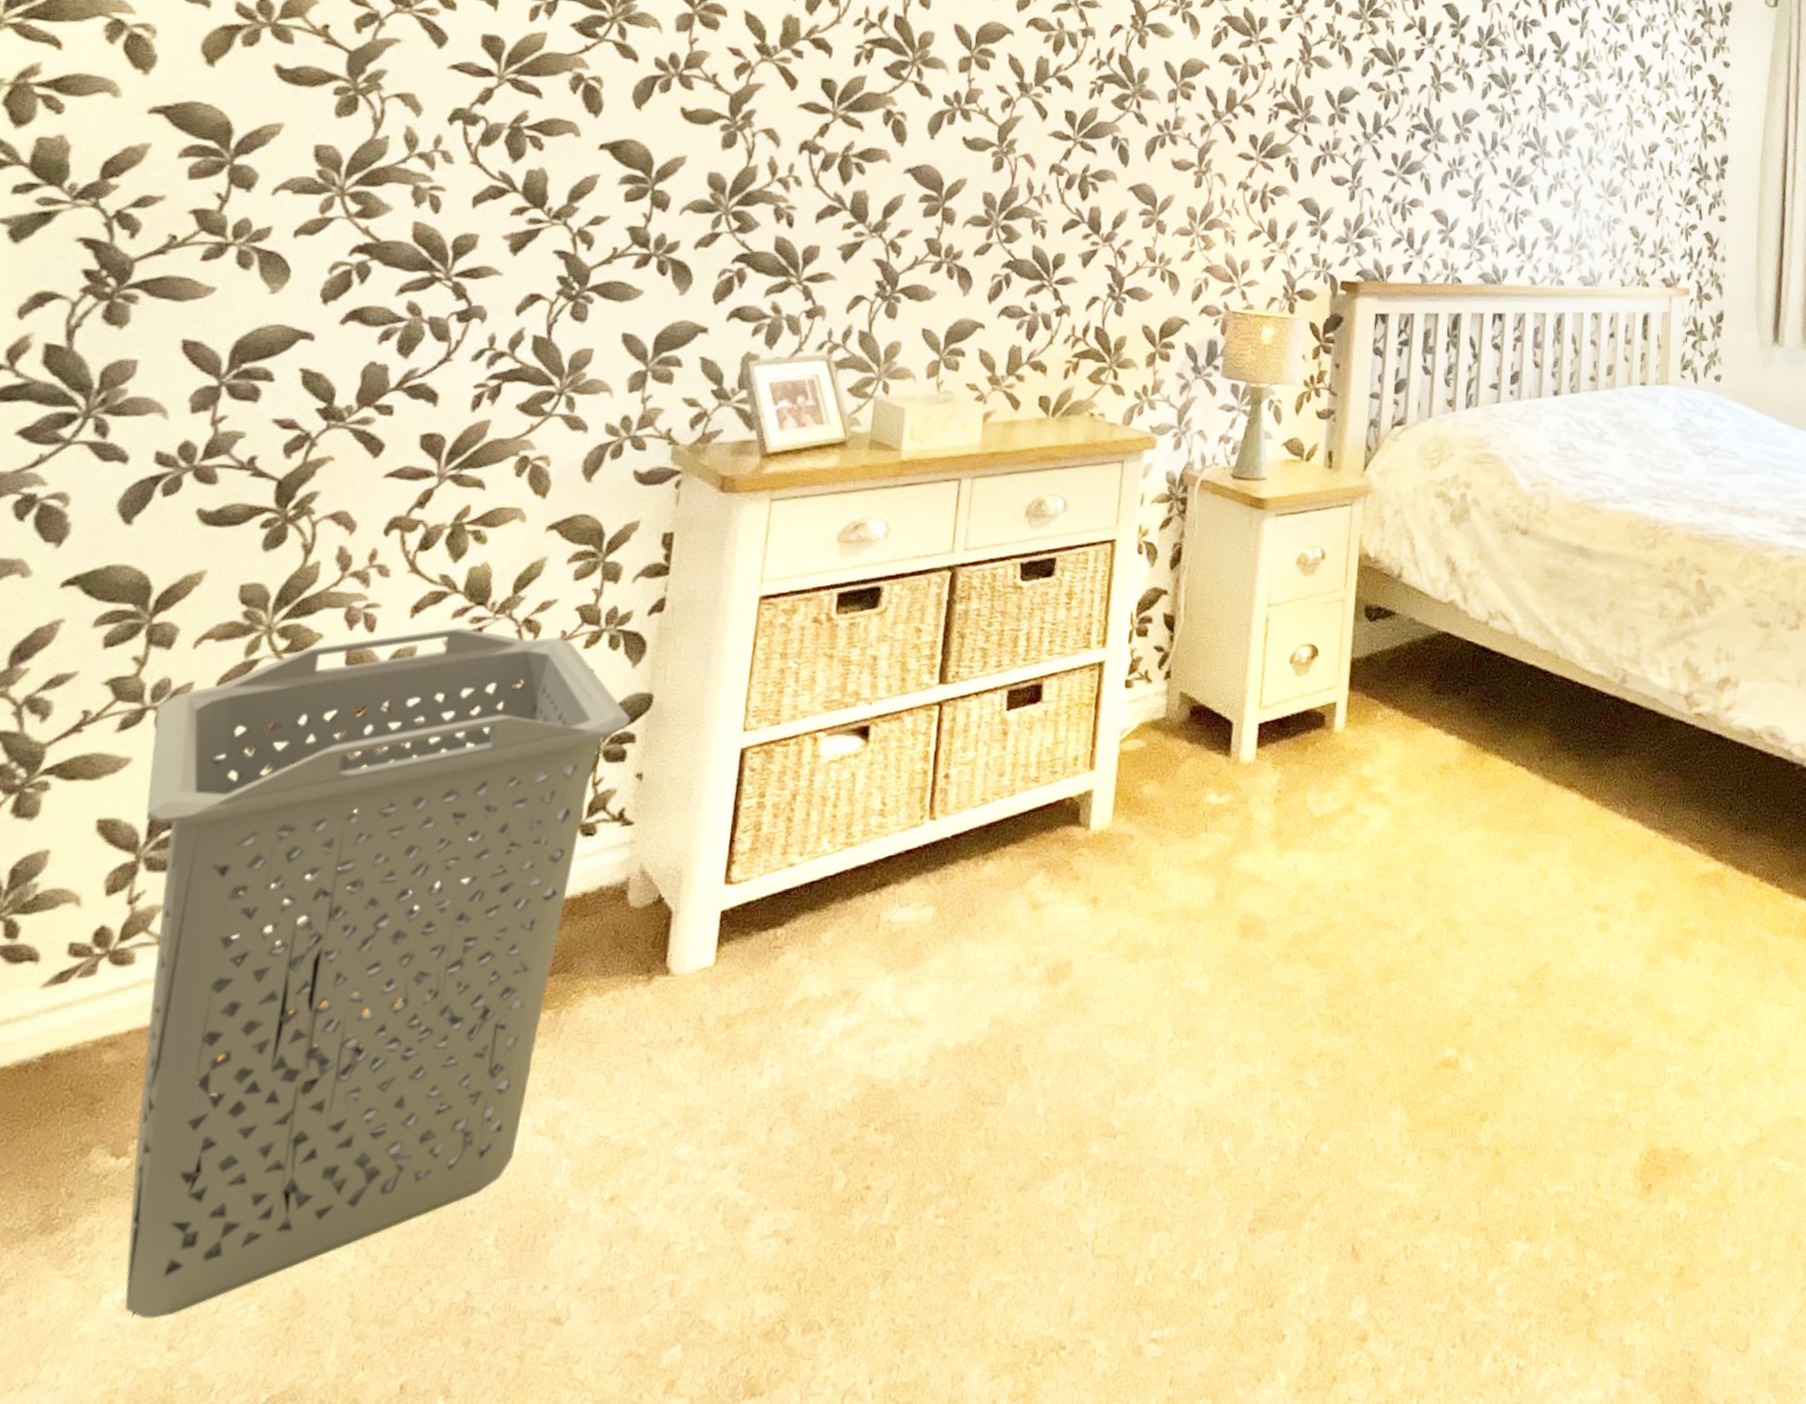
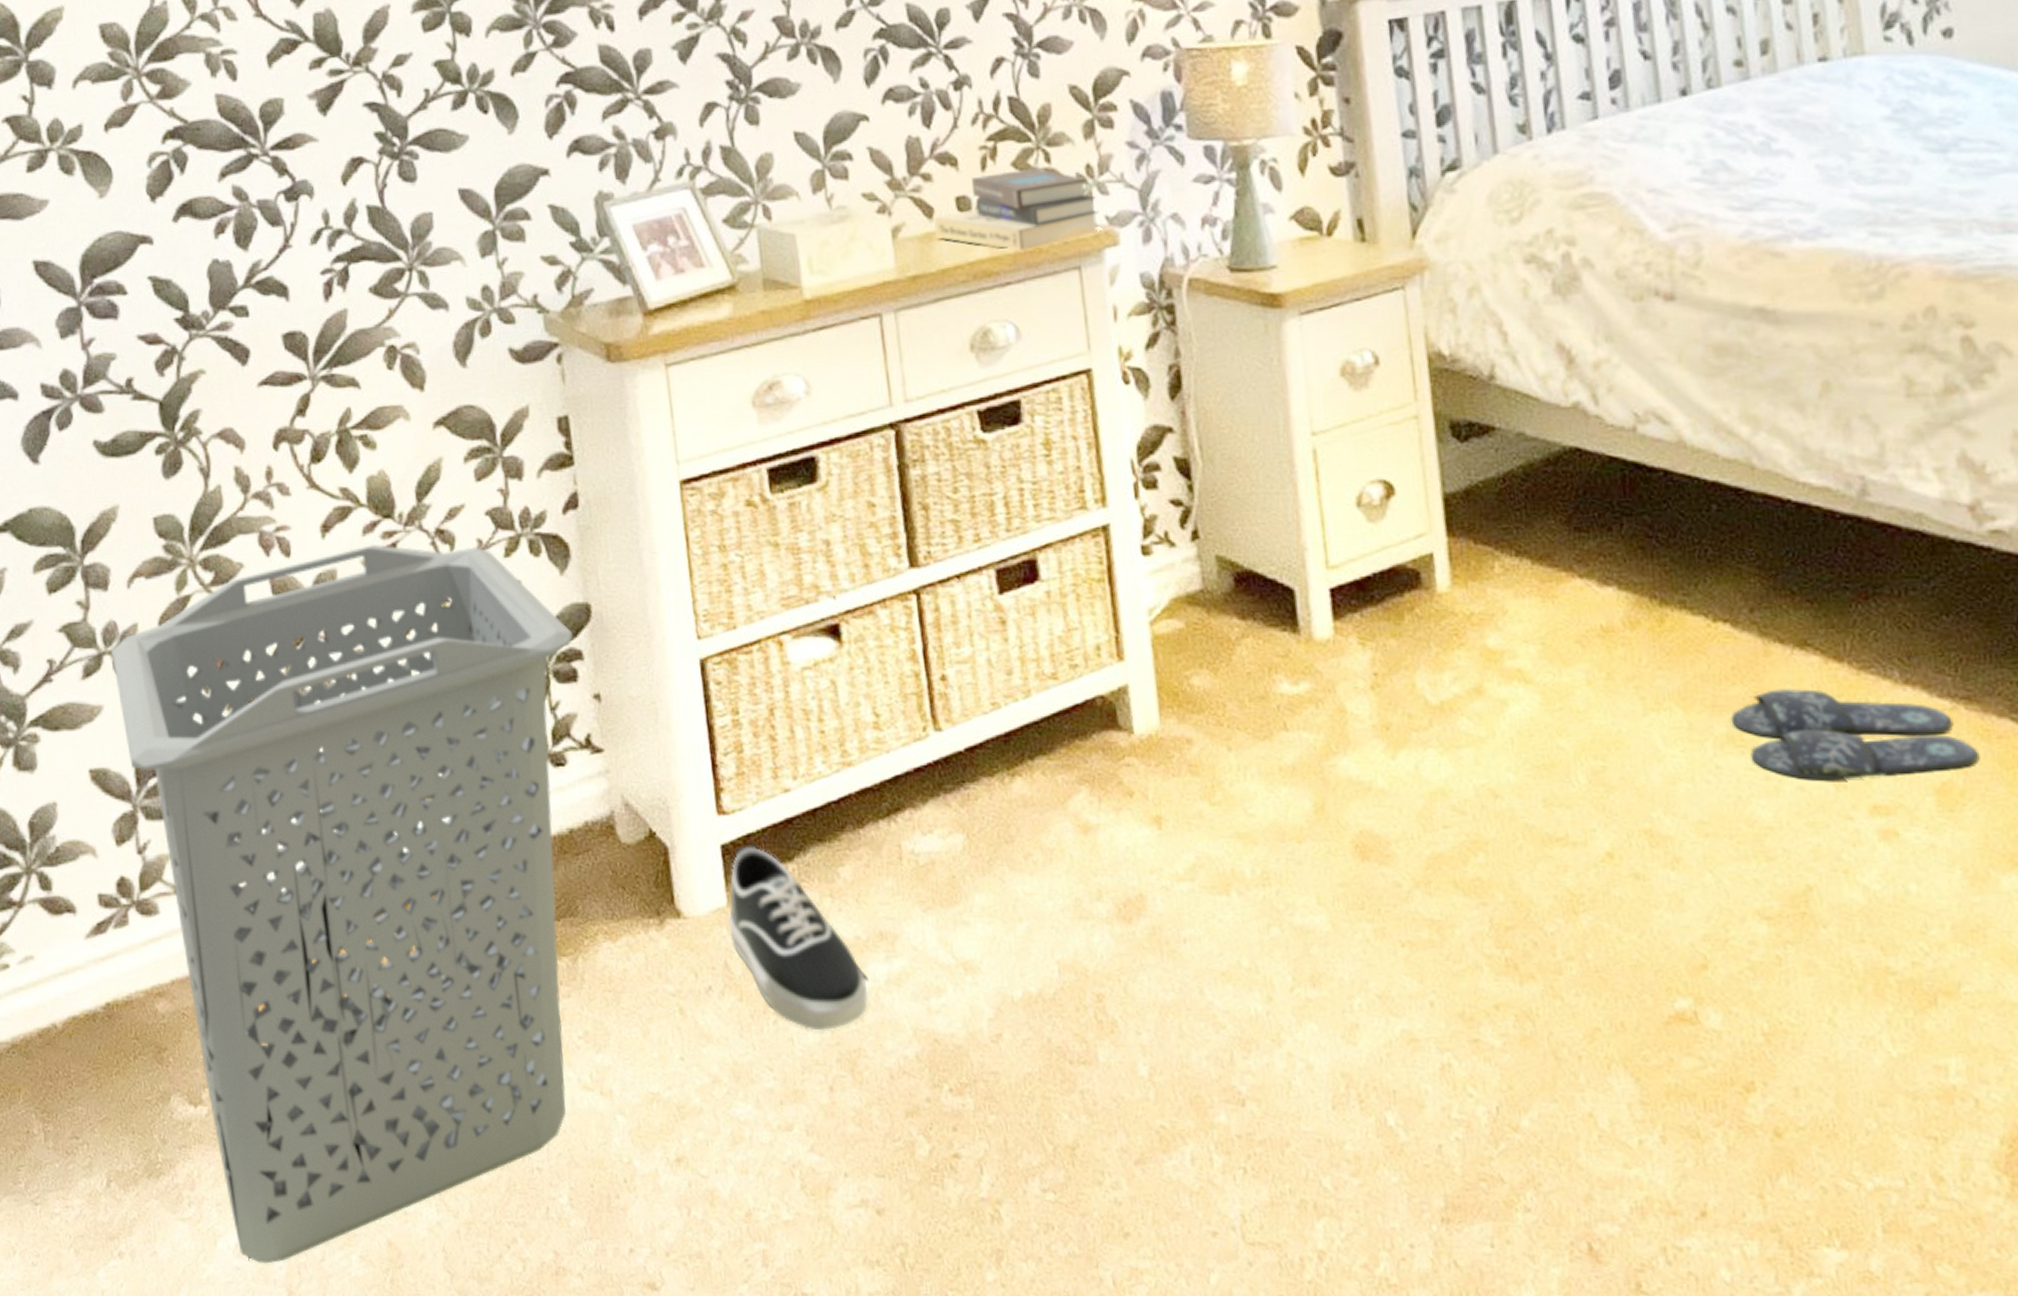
shoe: none [710,910,823,1078] -> present [728,843,869,1032]
books: none [1017,382,1146,444] -> present [934,167,1101,251]
slippers: none [1515,817,1666,886] -> present [1731,687,1978,781]

